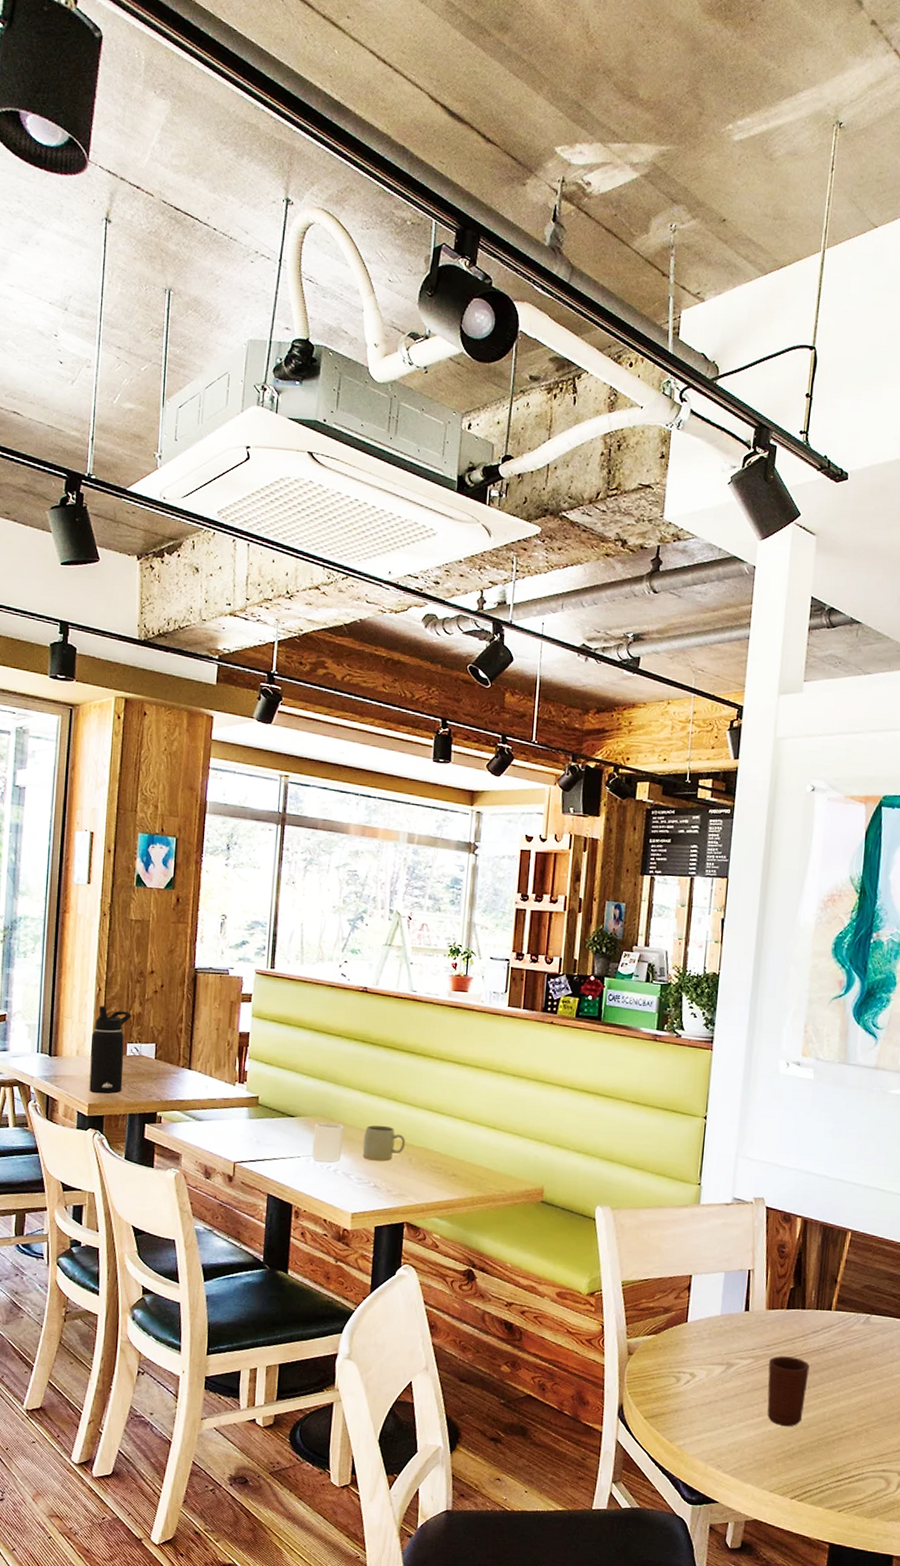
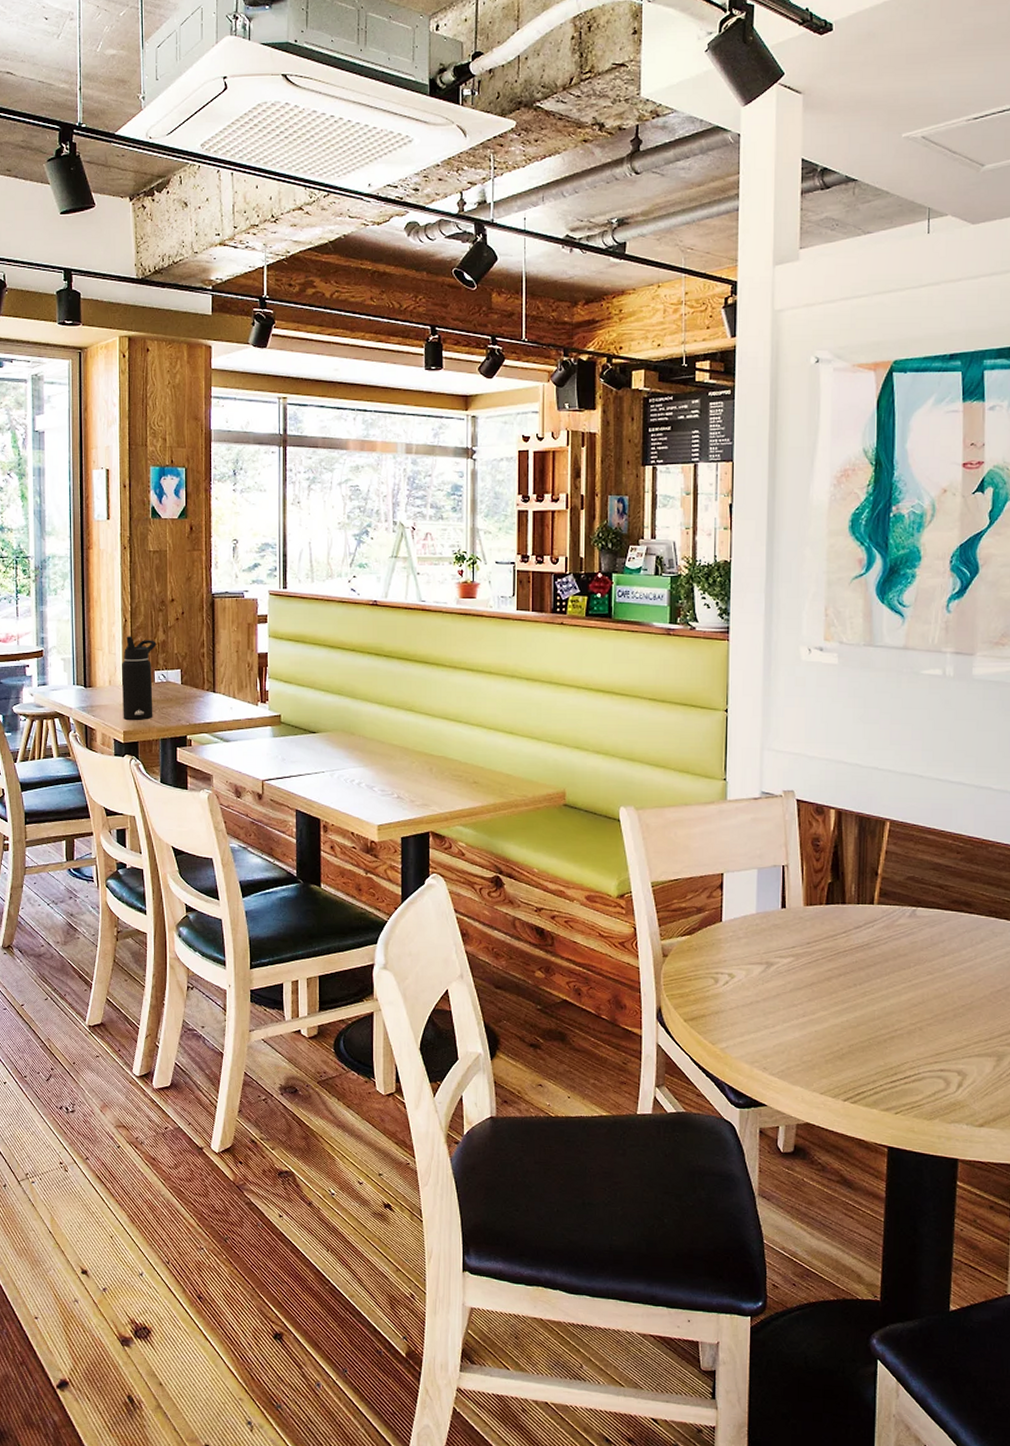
cup: present [311,1122,344,1163] -> none [335,736,364,777]
mug: present [362,1125,406,1162] -> none [384,736,426,772]
cup: present [767,1356,810,1426] -> none [810,953,854,1026]

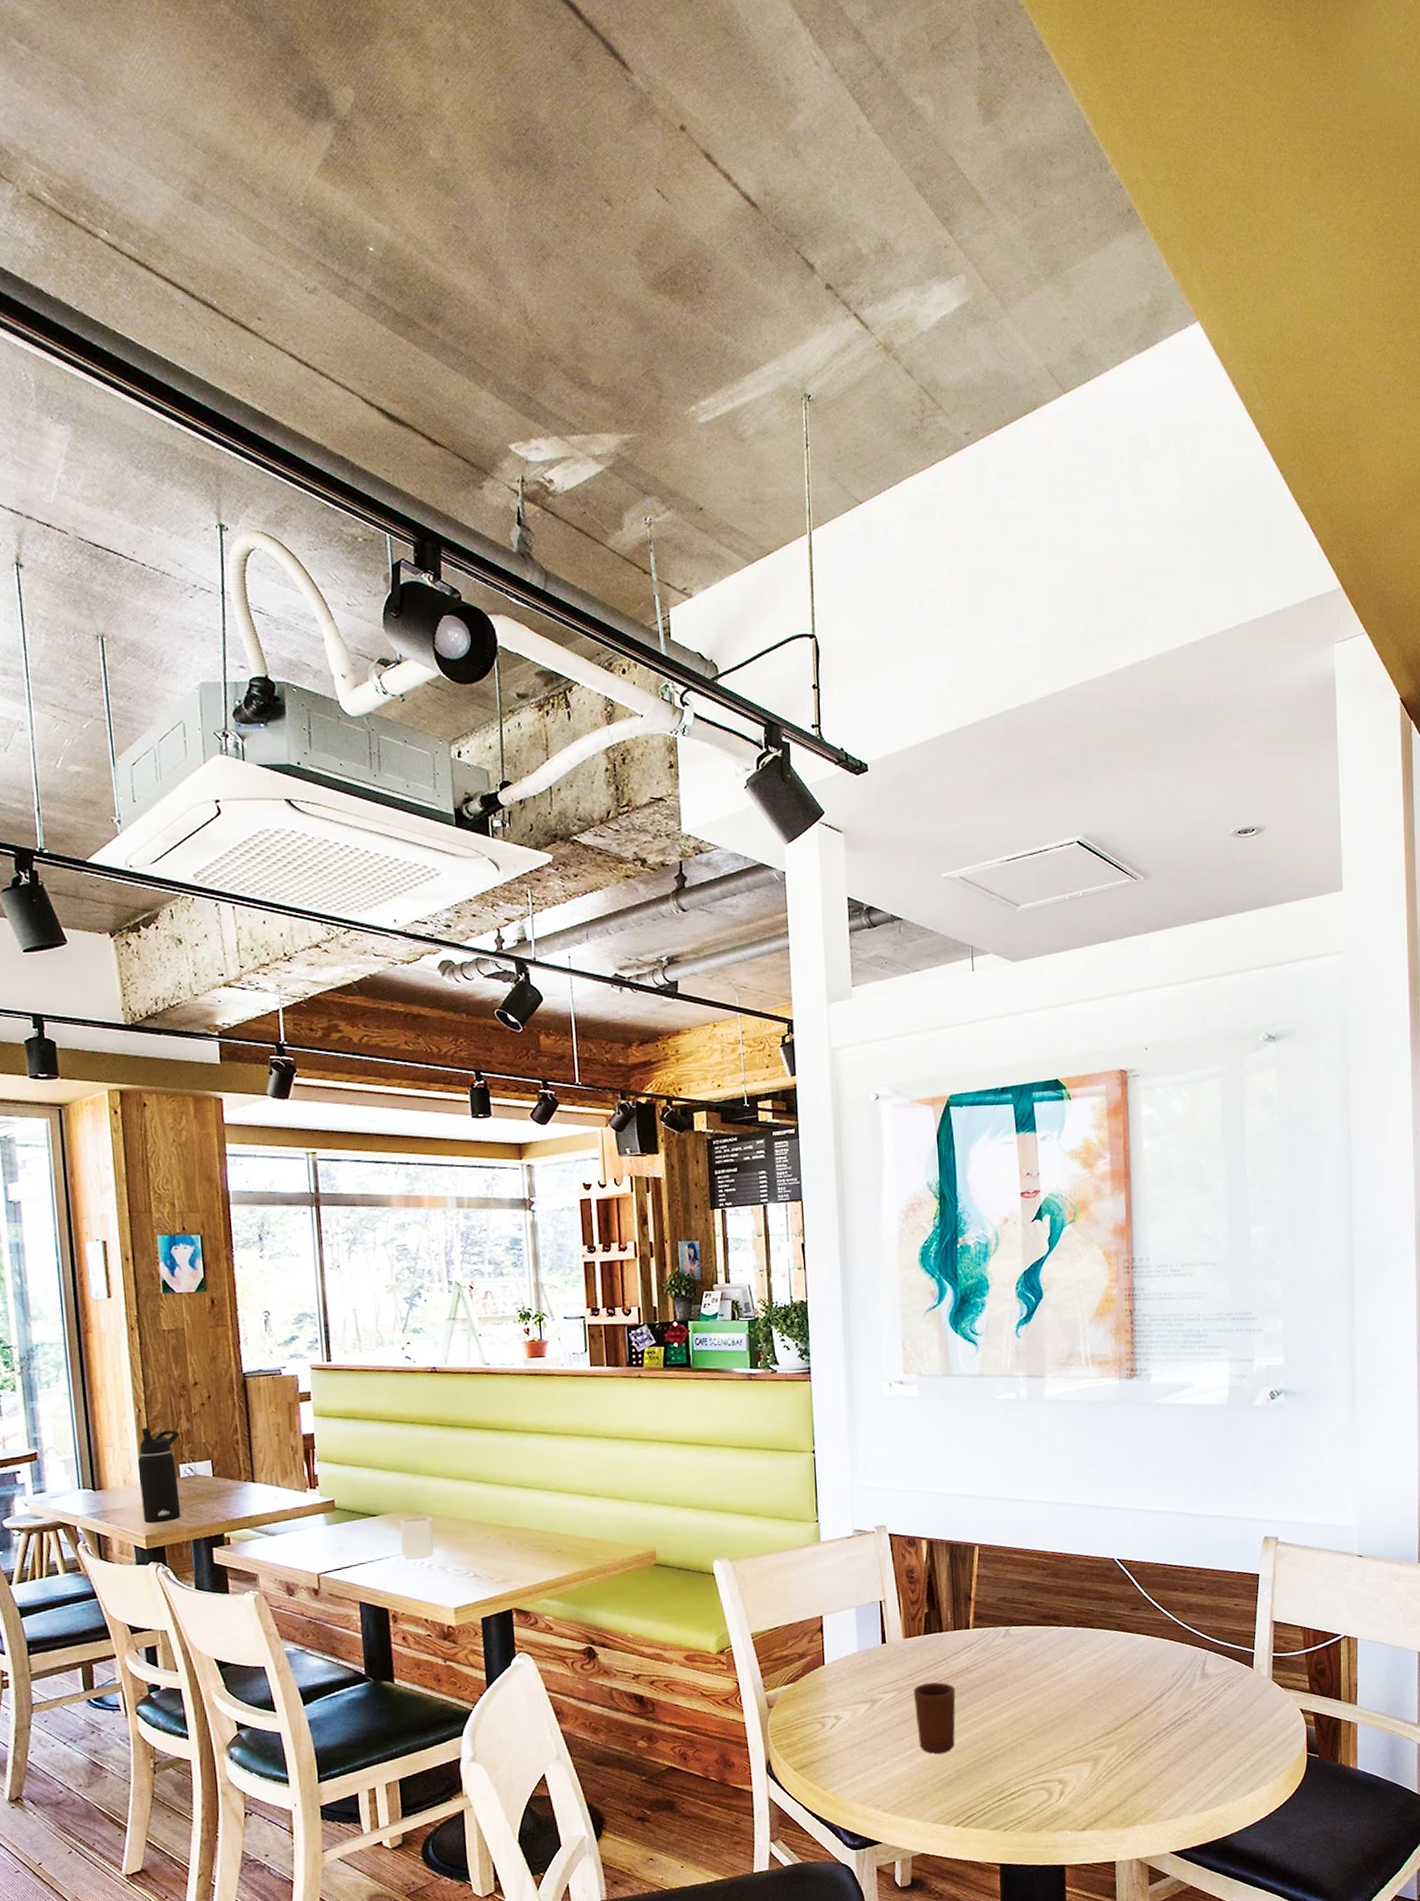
cup: none [335,736,364,777] -> present [400,1516,435,1560]
cup: none [810,953,854,1026] -> present [914,1682,956,1754]

